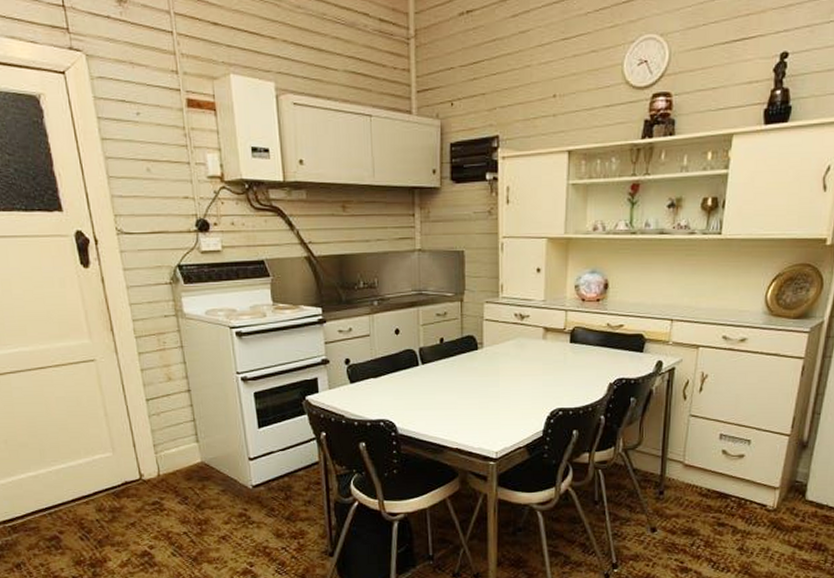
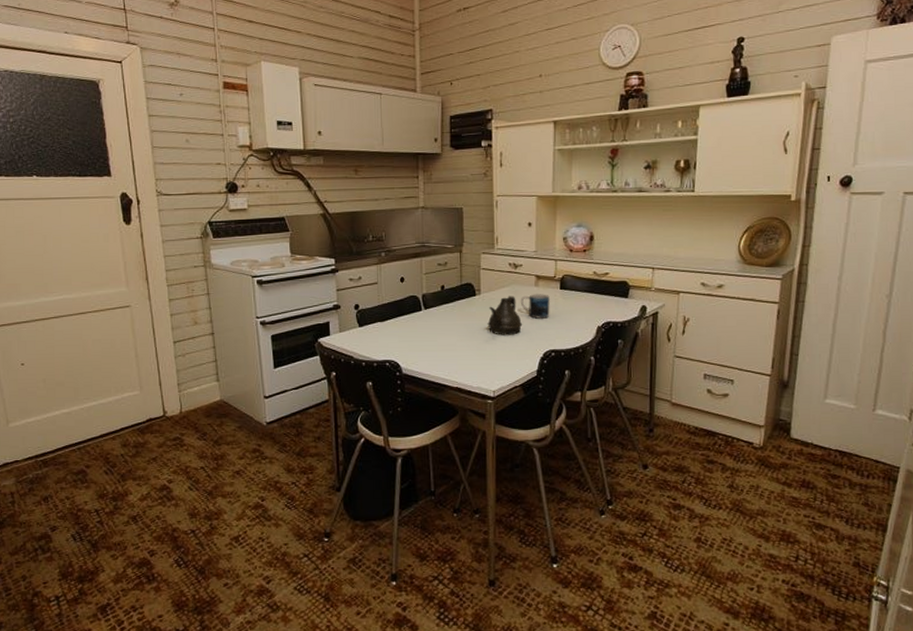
teapot: none [490,350,529,393] -> present [487,296,523,335]
mug: none [526,348,558,375] -> present [520,294,550,319]

